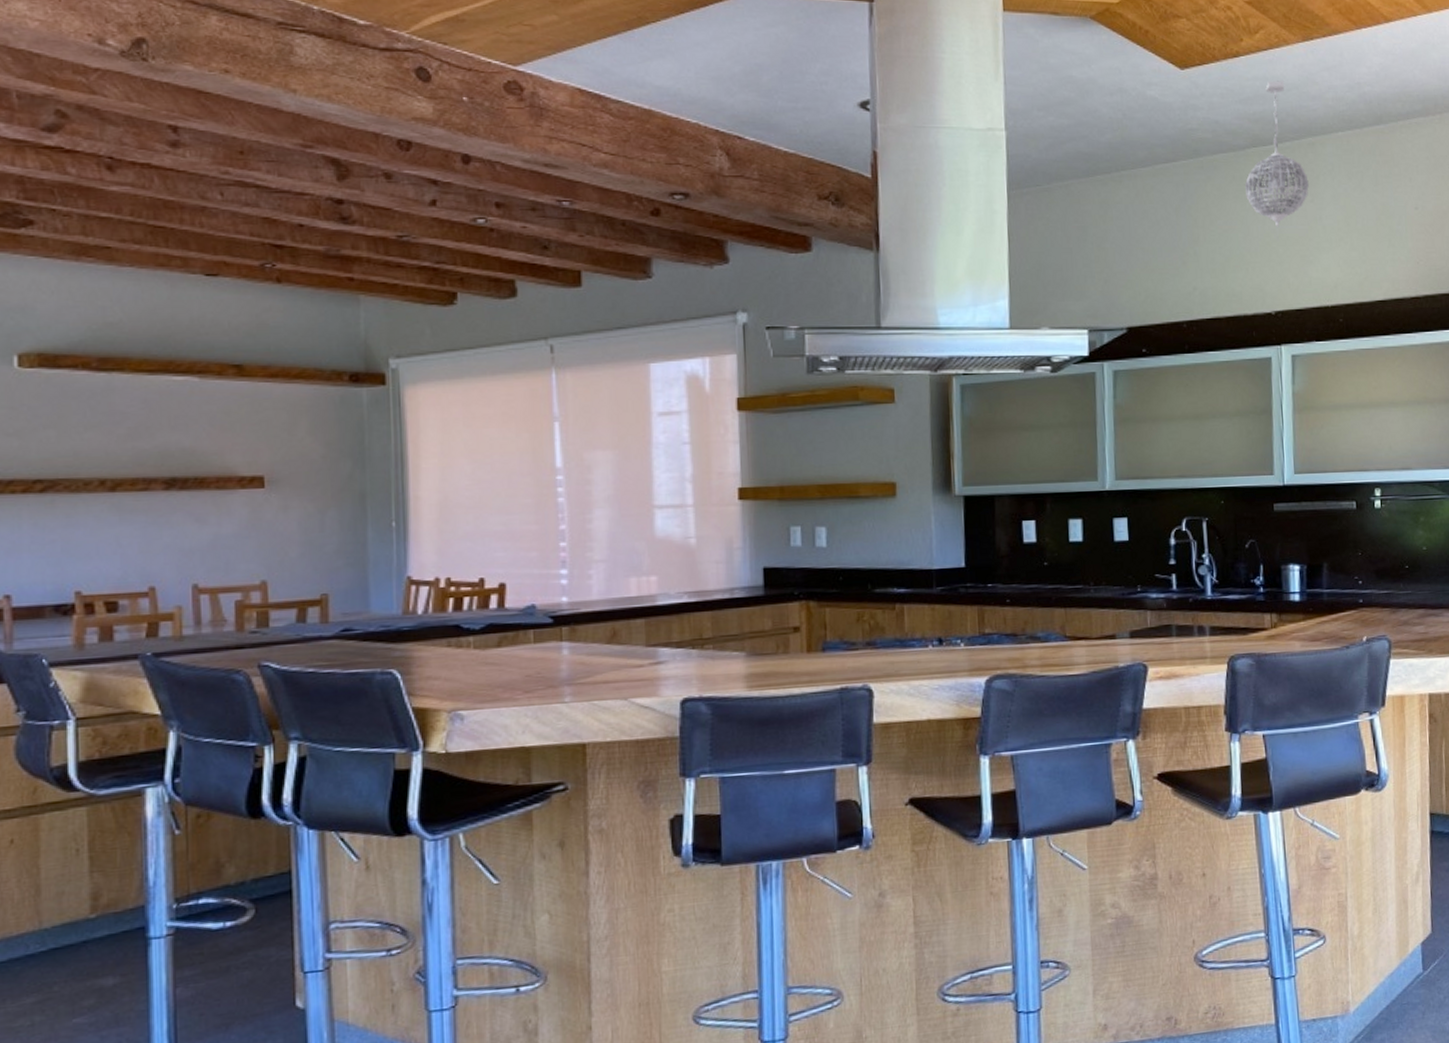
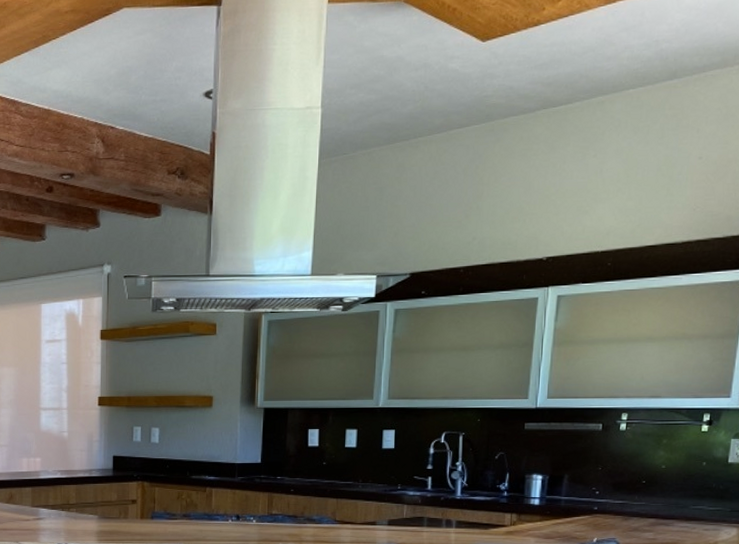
pendant light: present [1245,80,1309,227] -> none [531,44,594,181]

